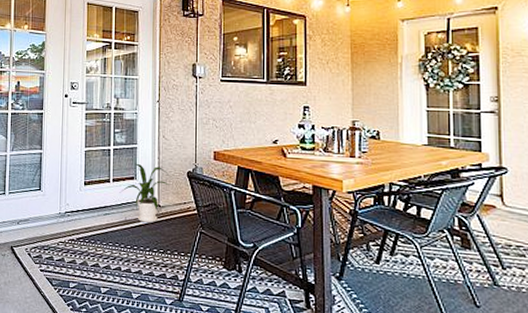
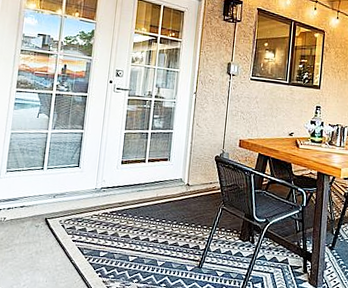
house plant: present [119,163,170,223] -> none [153,146,199,200]

